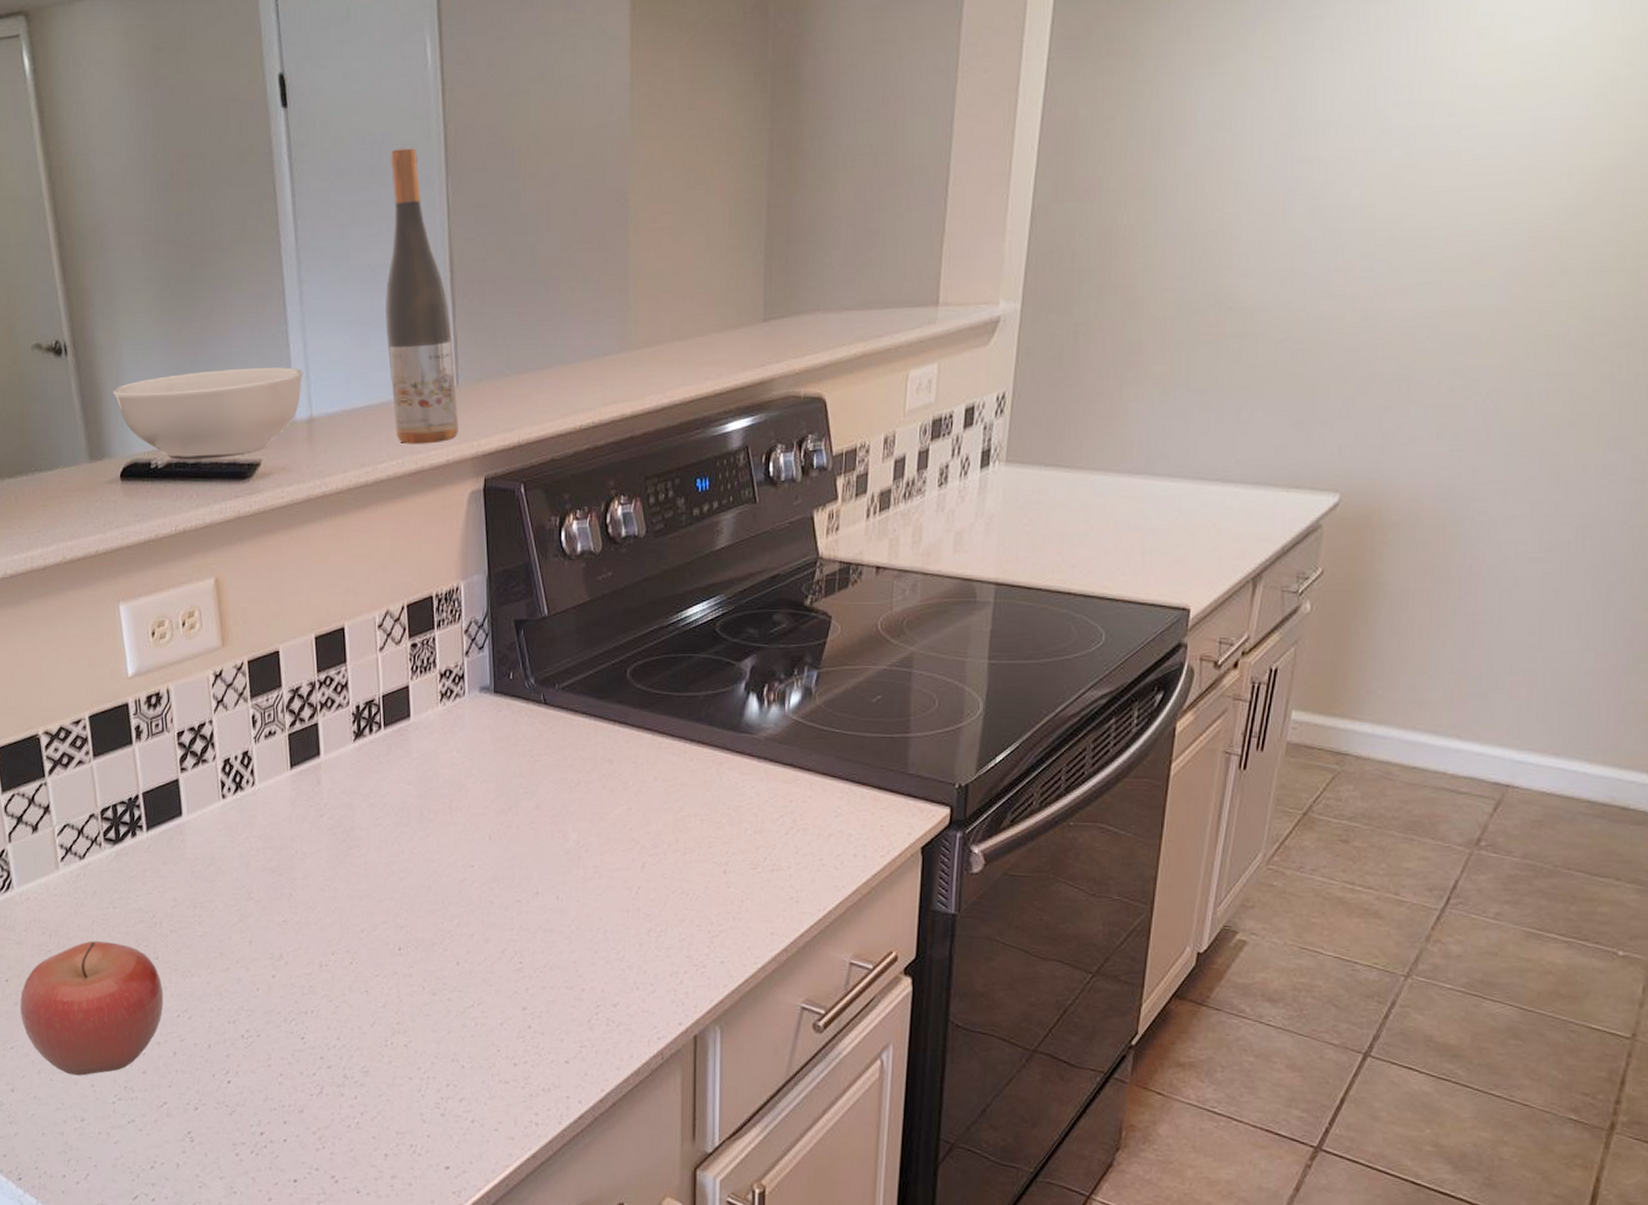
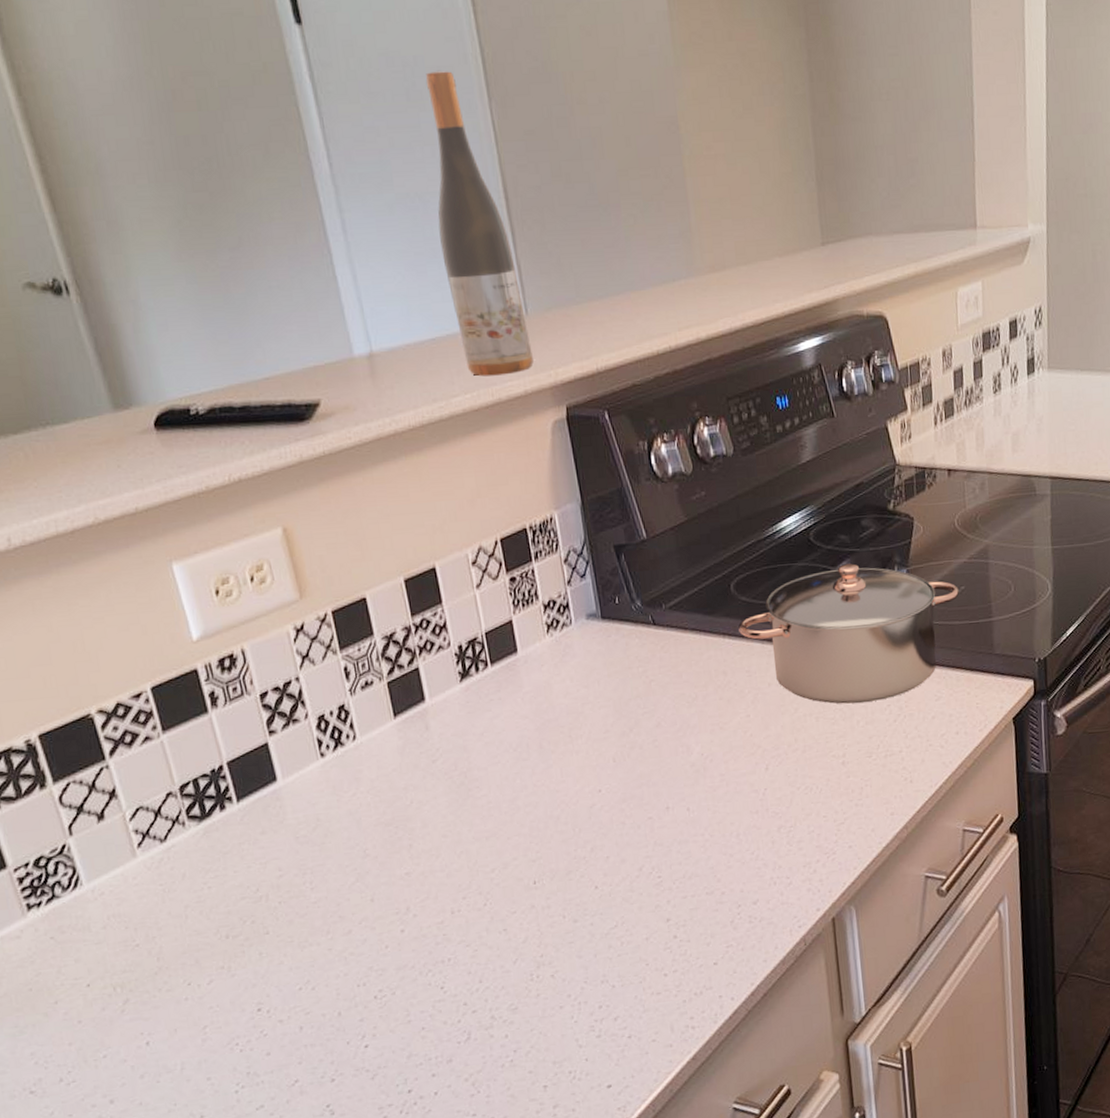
fruit: present [20,940,164,1076] -> none [107,924,281,1073]
bowl: present [112,367,303,460] -> none [132,301,357,404]
cooking pot: none [630,660,874,809] -> present [738,563,959,704]

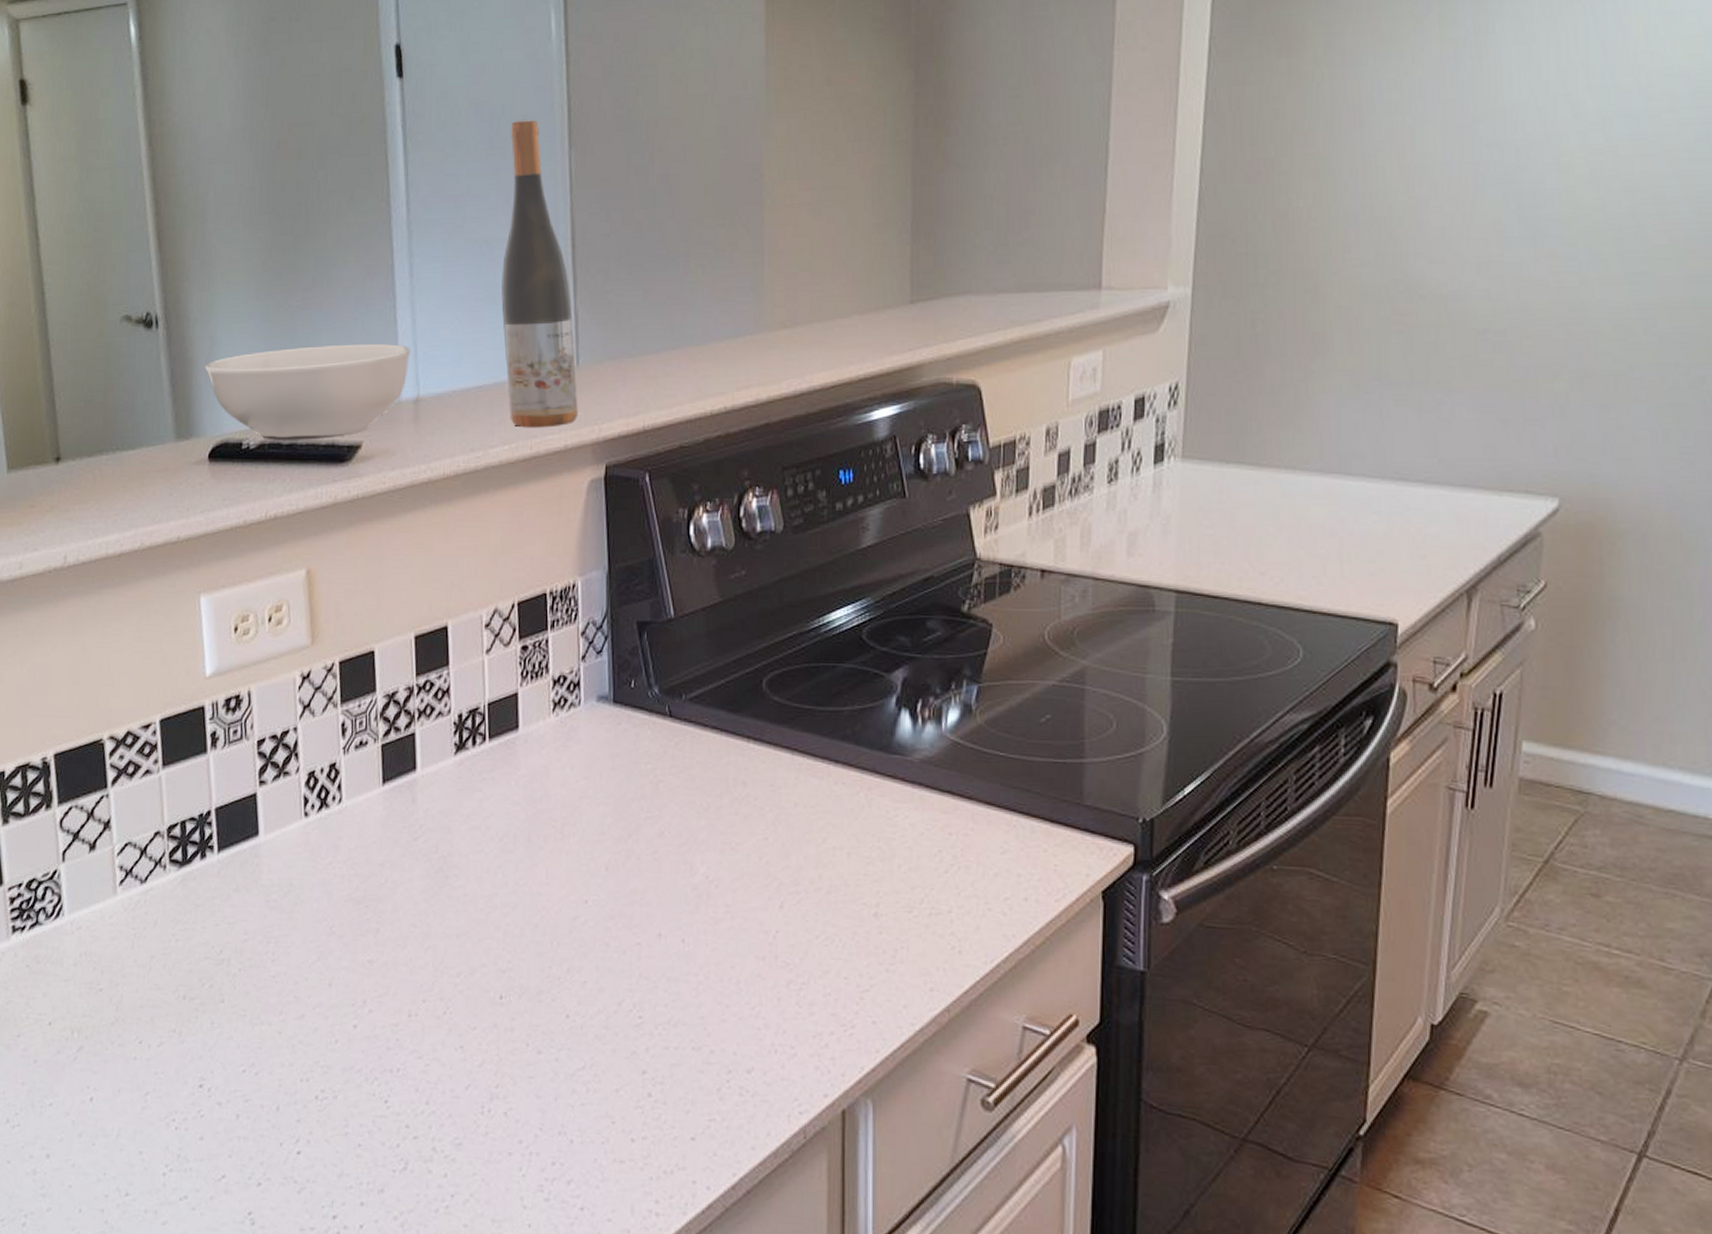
bowl: none [132,301,357,404] -> present [205,343,411,440]
cooking pot: present [738,563,959,704] -> none [766,671,1043,843]

